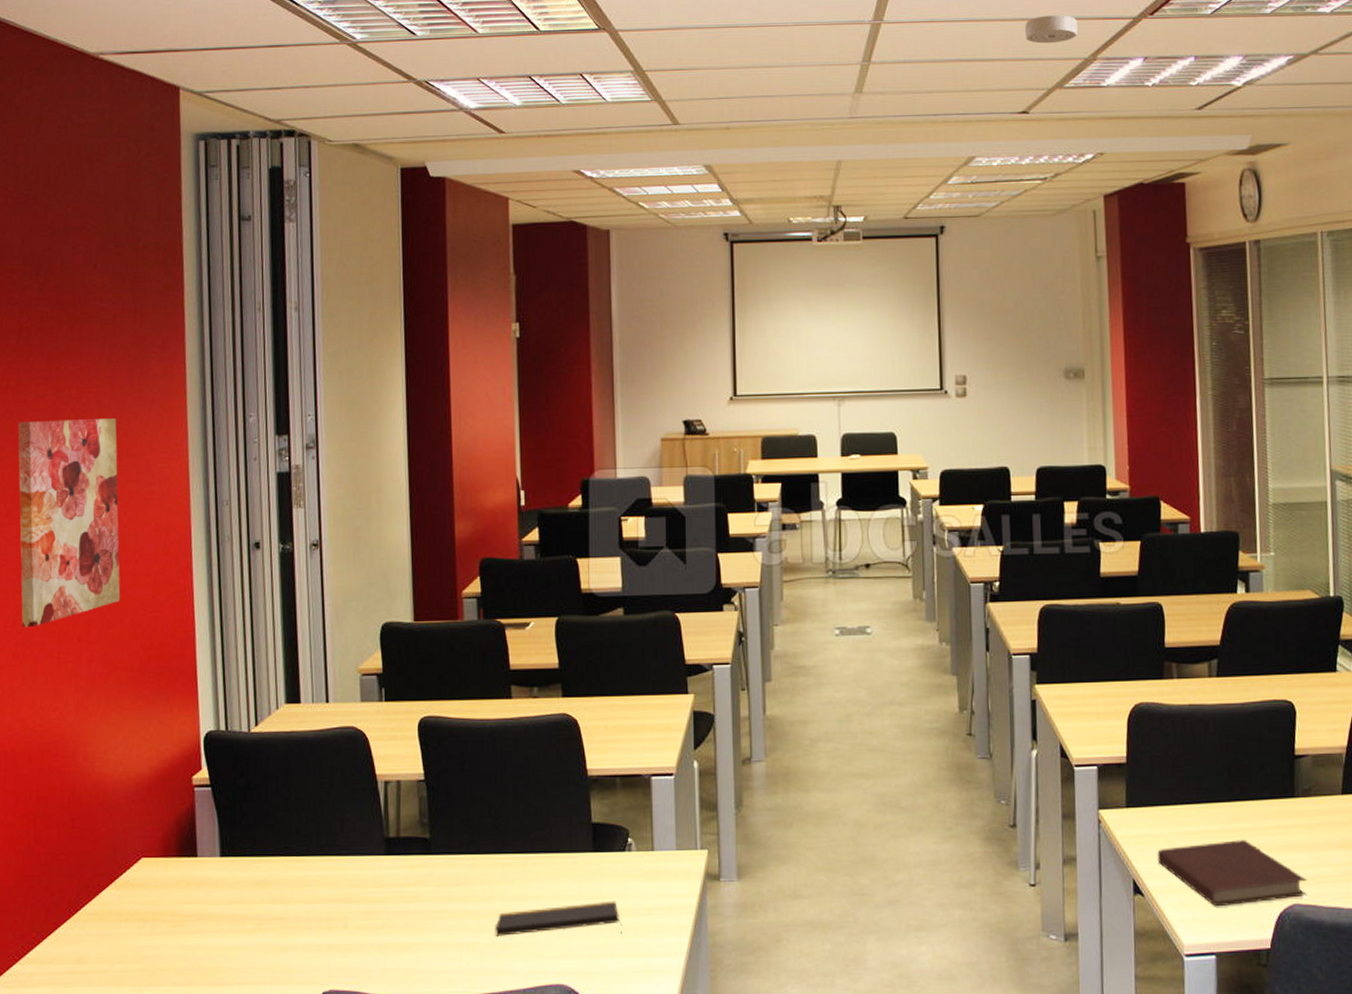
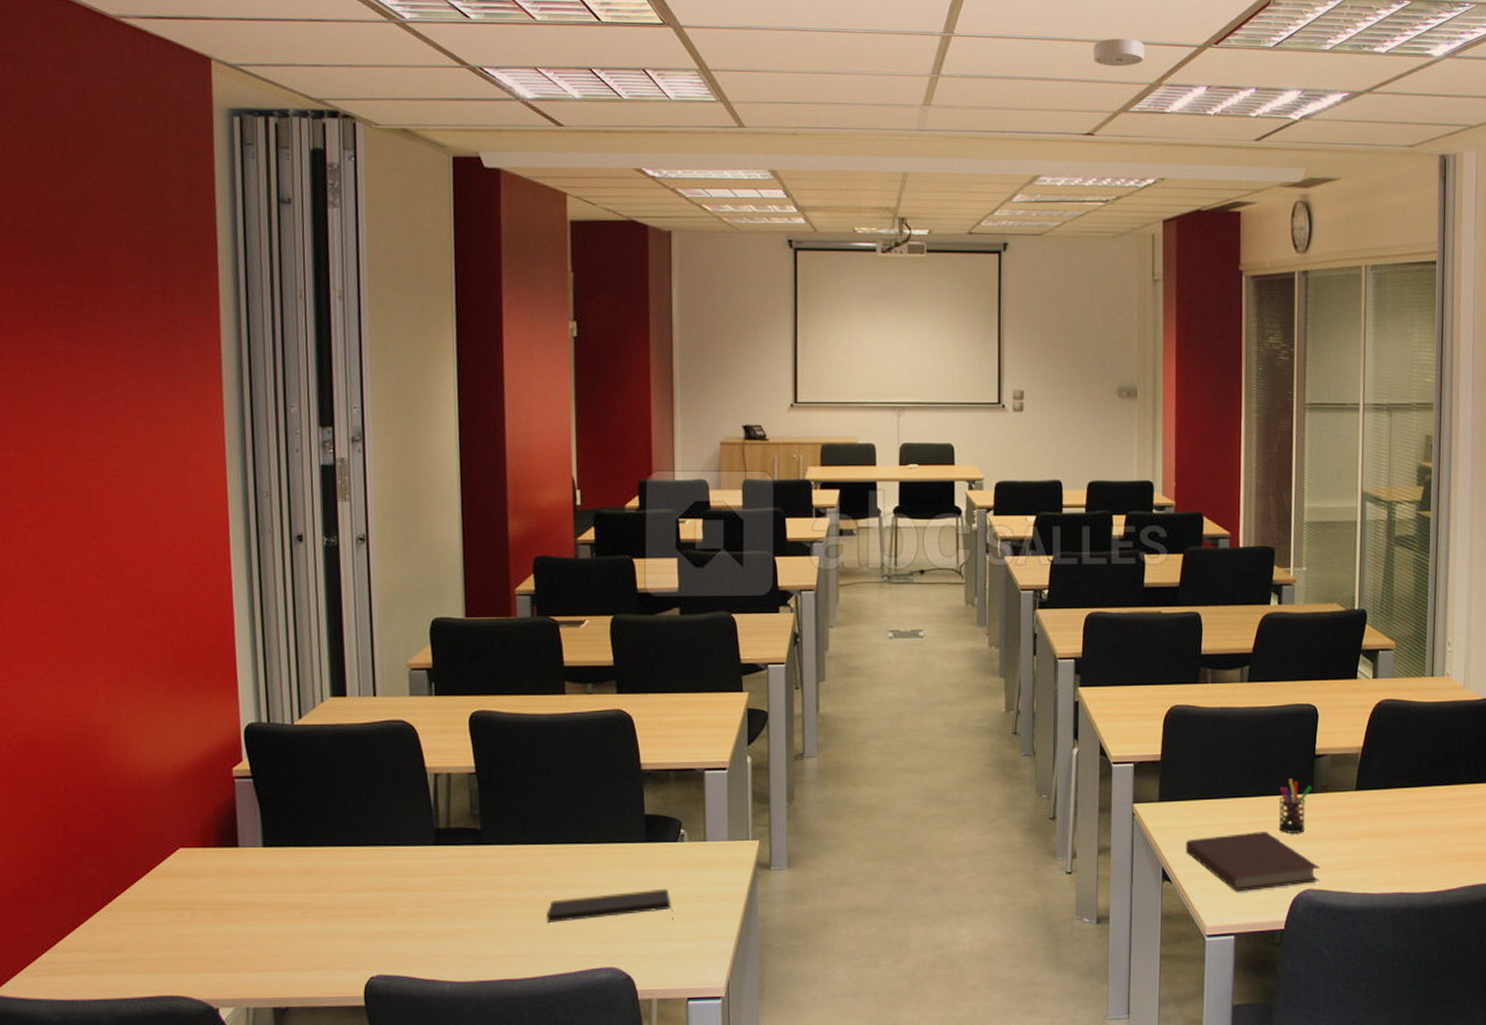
wall art: present [17,418,121,628] -> none [36,403,153,617]
pen holder: none [1257,782,1294,842] -> present [1278,779,1312,833]

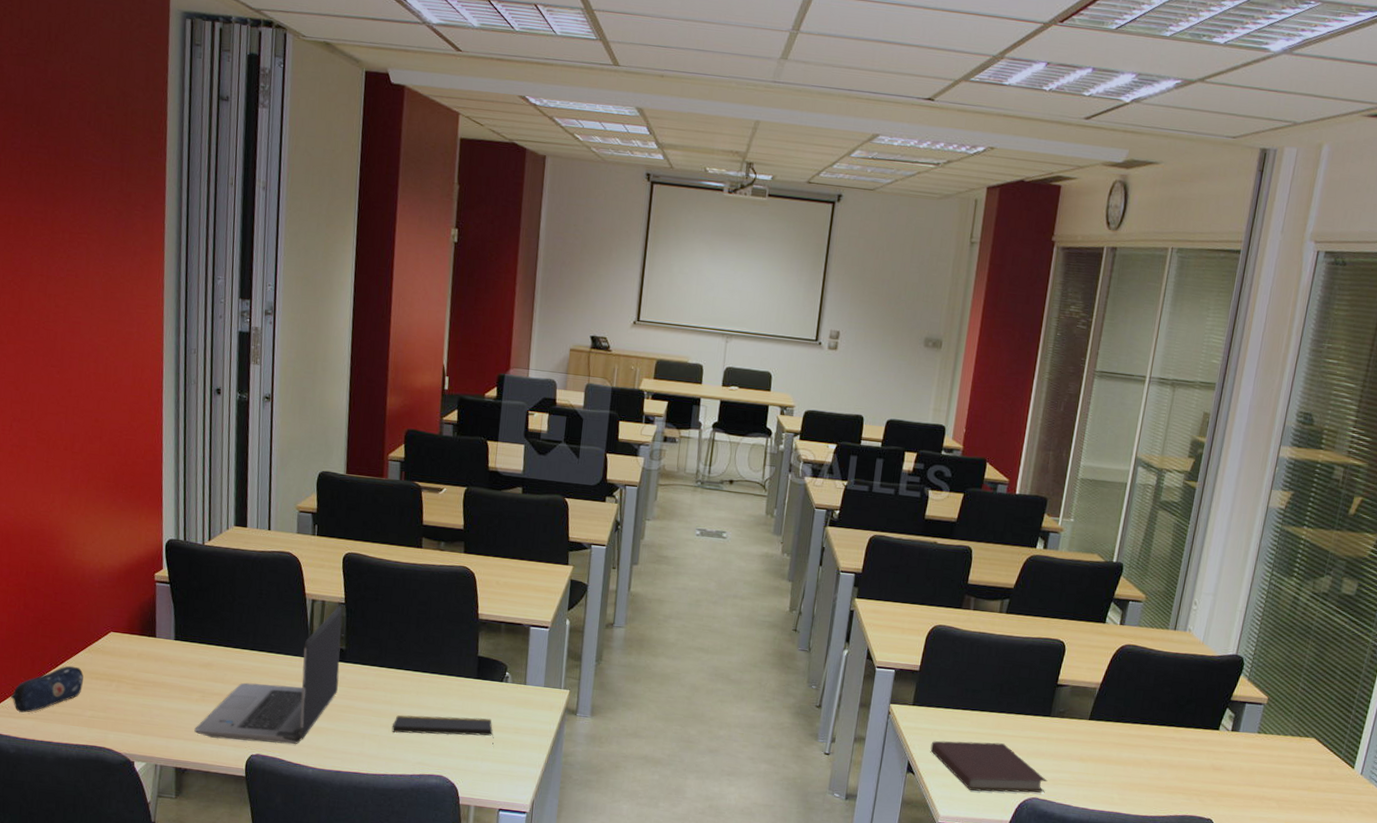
pencil case: none [49,898,146,967] -> present [10,665,84,713]
laptop computer: none [295,776,475,963] -> present [194,605,342,745]
smoke detector: present [1092,38,1144,67] -> none [943,9,993,37]
pen holder: present [1278,779,1312,833] -> none [1015,701,1051,749]

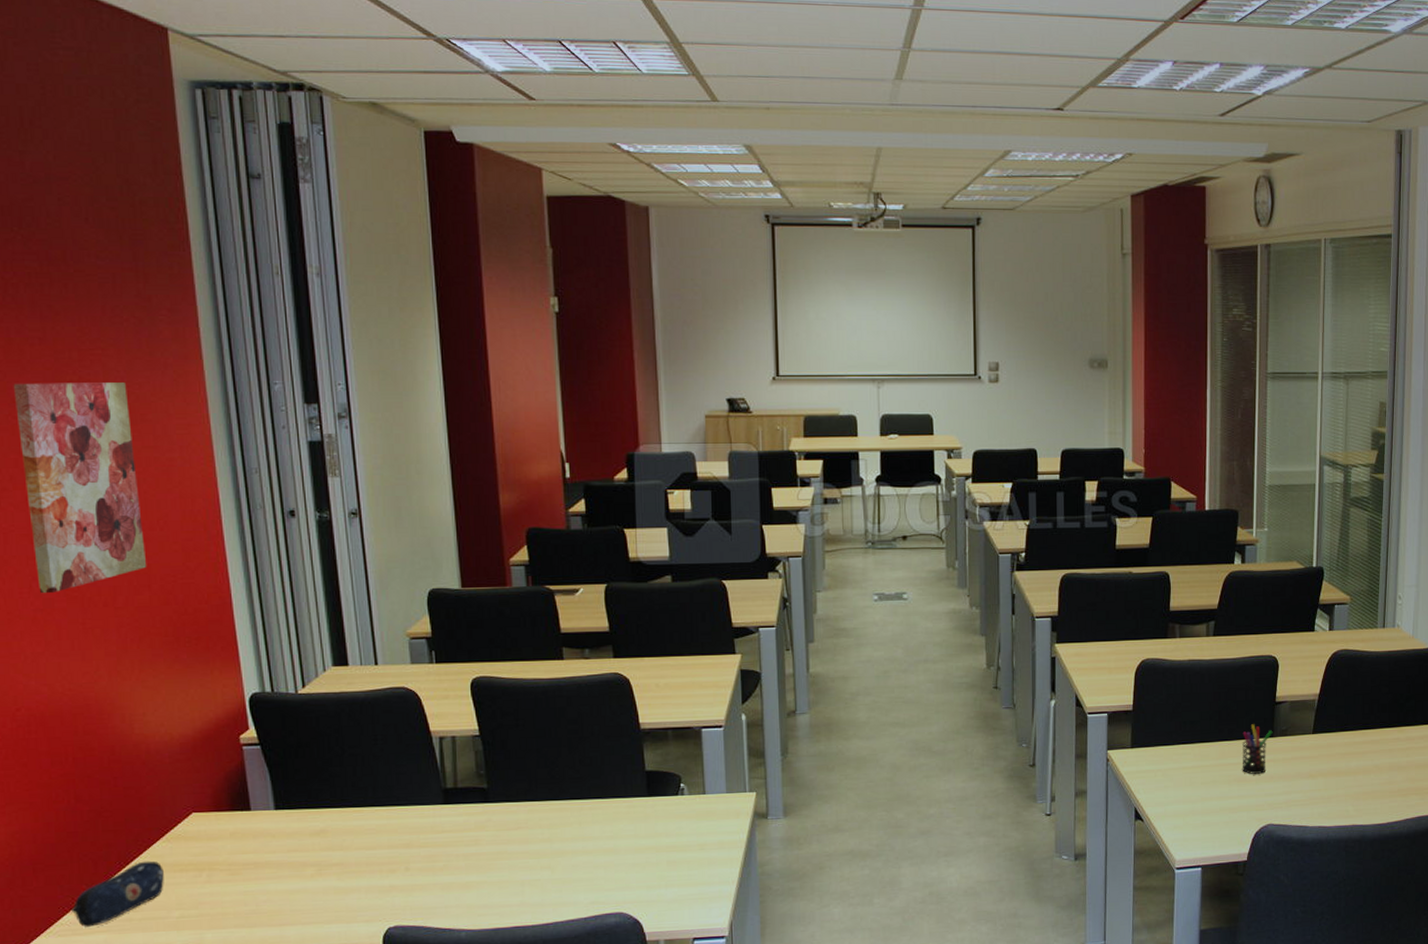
wall art: none [17,255,103,434] -> present [13,383,147,594]
laptop computer: present [194,605,342,745] -> none [313,738,484,916]
notepad: present [391,715,494,747] -> none [555,838,677,874]
notebook: present [930,740,1048,793] -> none [1156,773,1280,829]
pen holder: none [1015,701,1051,749] -> present [1242,724,1273,774]

